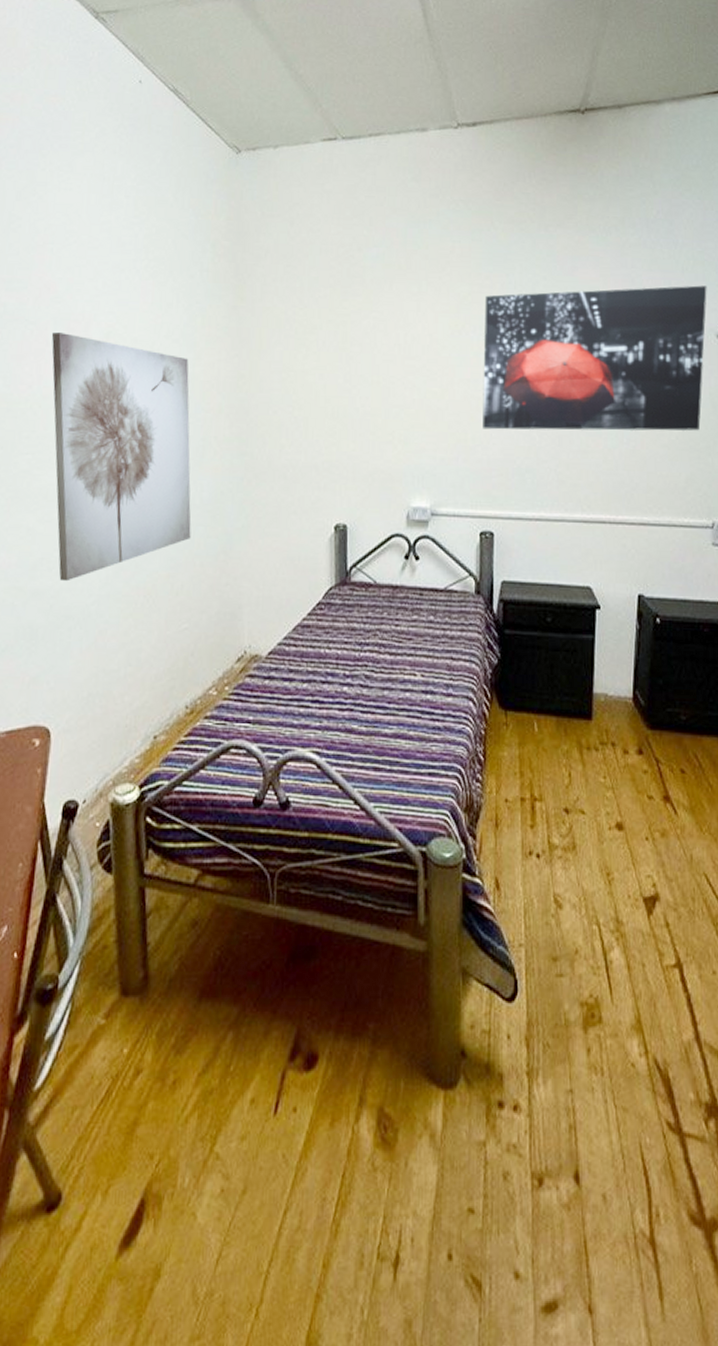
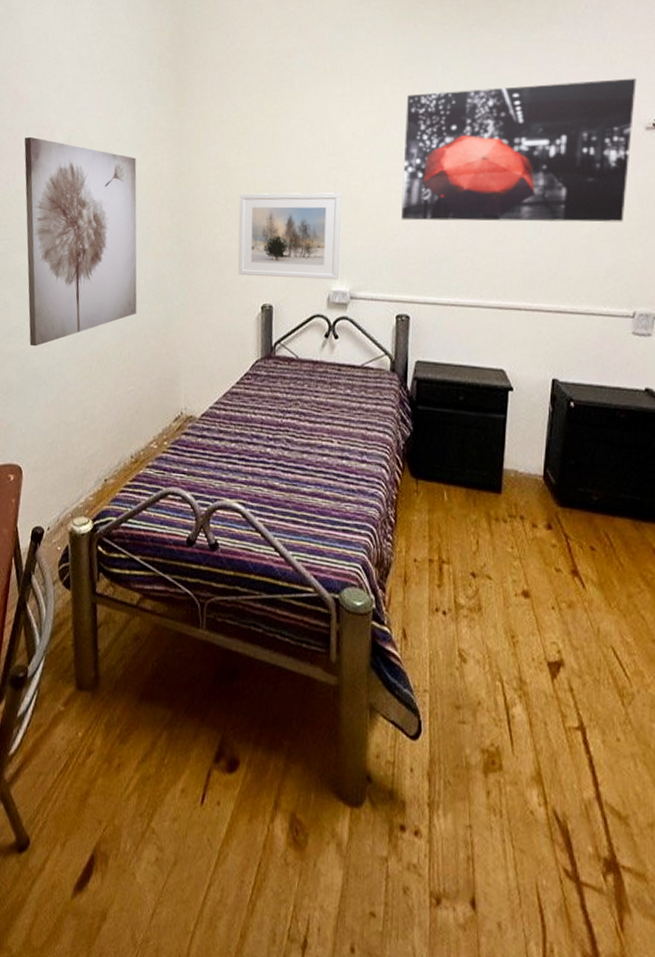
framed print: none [307,399,419,496] -> present [238,192,342,280]

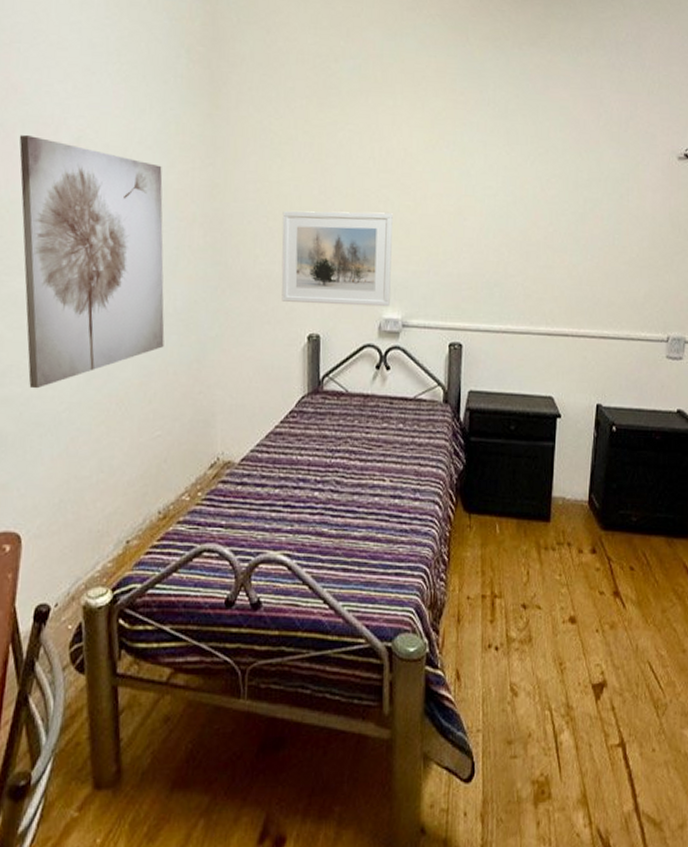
wall art: present [401,78,637,222] -> none [454,108,671,249]

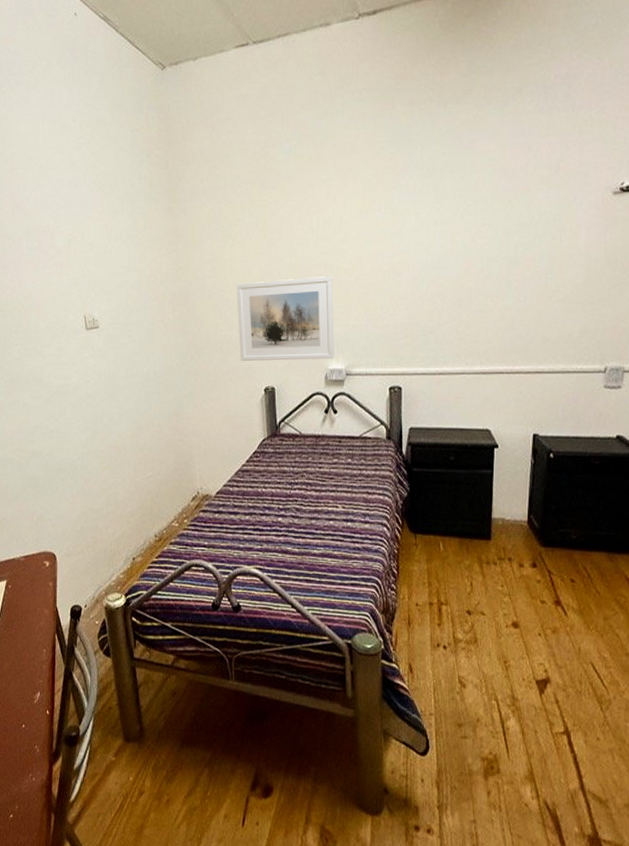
wall art: present [19,135,165,389] -> none [25,244,149,443]

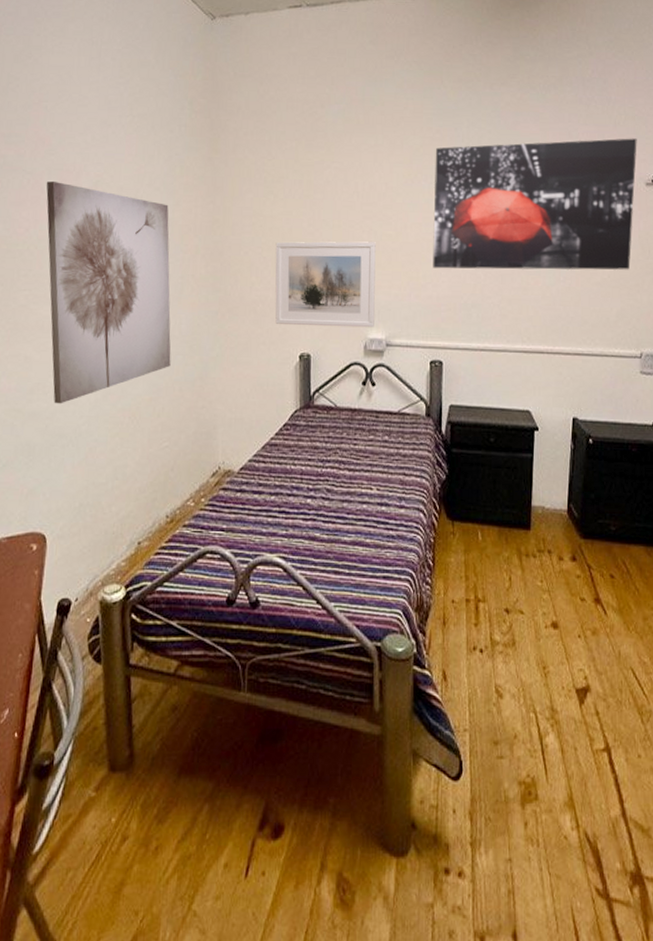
wall art: none [25,244,149,443] -> present [46,181,171,404]
wall art: none [388,145,604,298] -> present [433,138,637,270]

